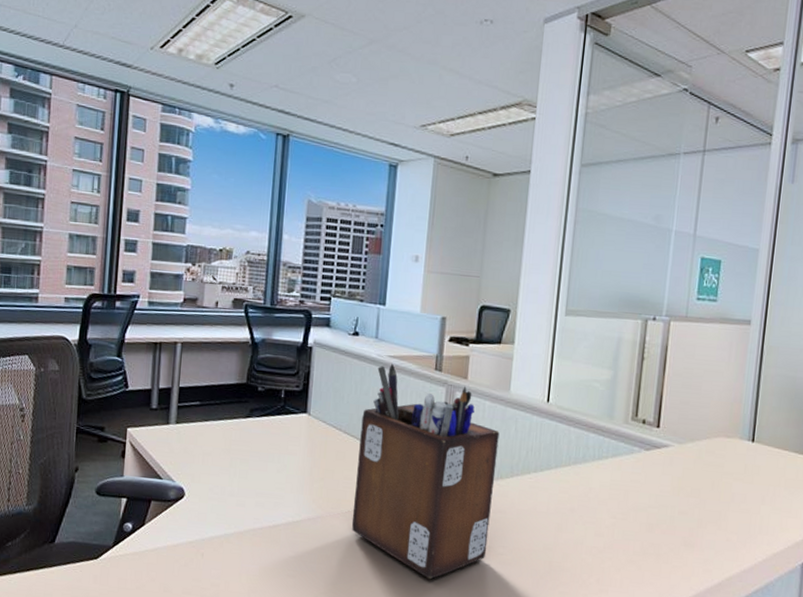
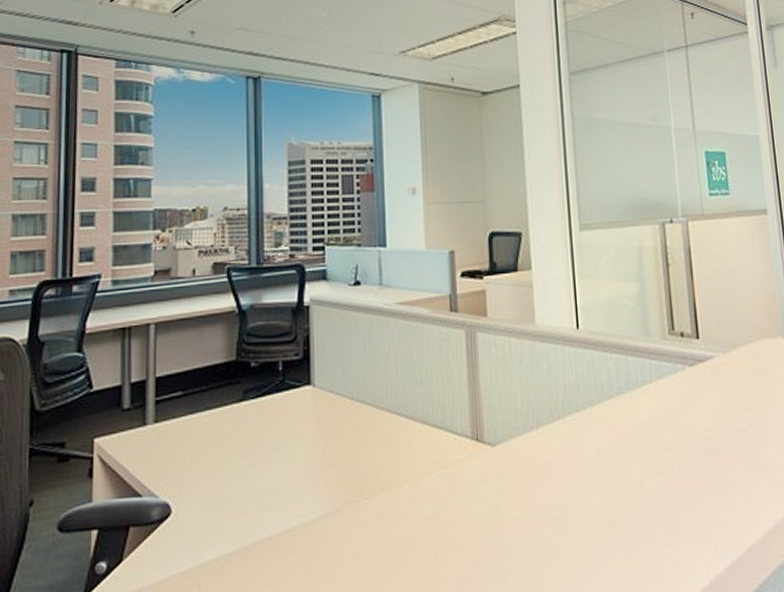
desk organizer: present [351,363,500,580] -> none [375,311,539,566]

